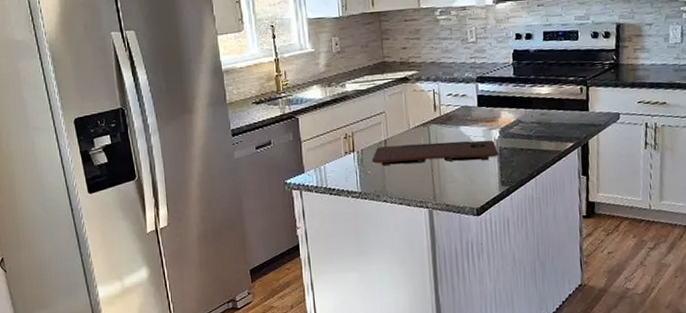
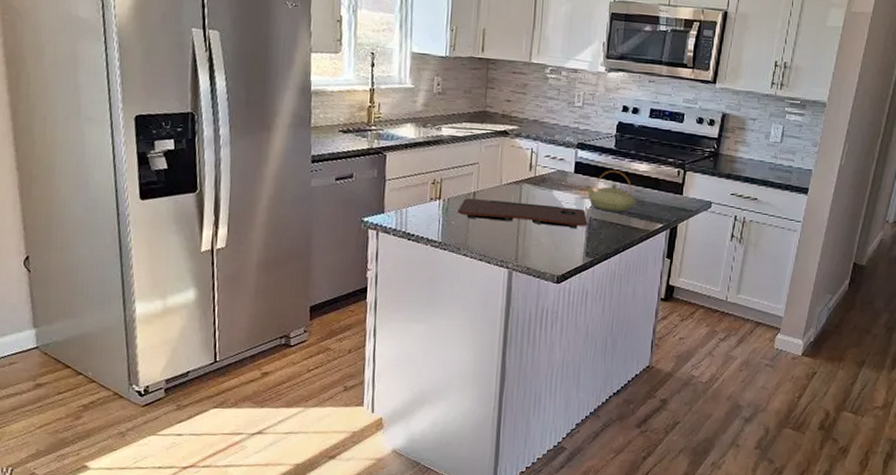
teapot: none [491,97,544,139] -> present [586,170,637,212]

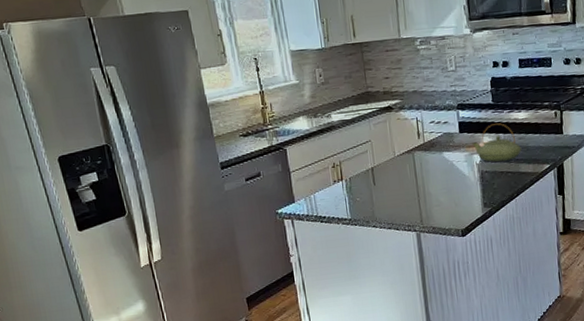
cutting board: present [458,198,588,228] -> none [360,164,481,193]

